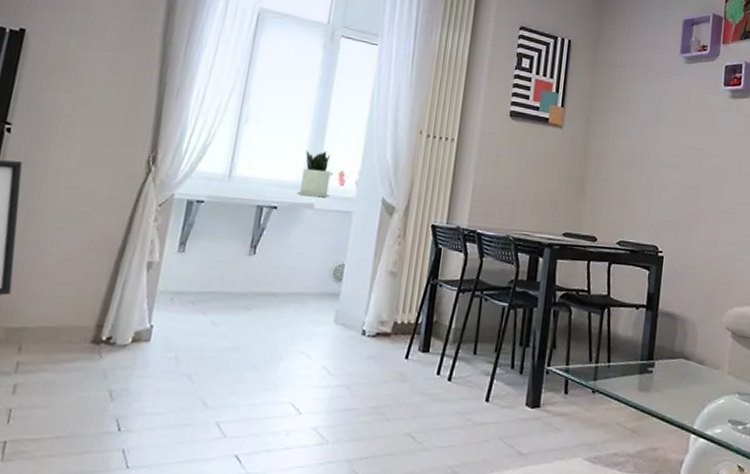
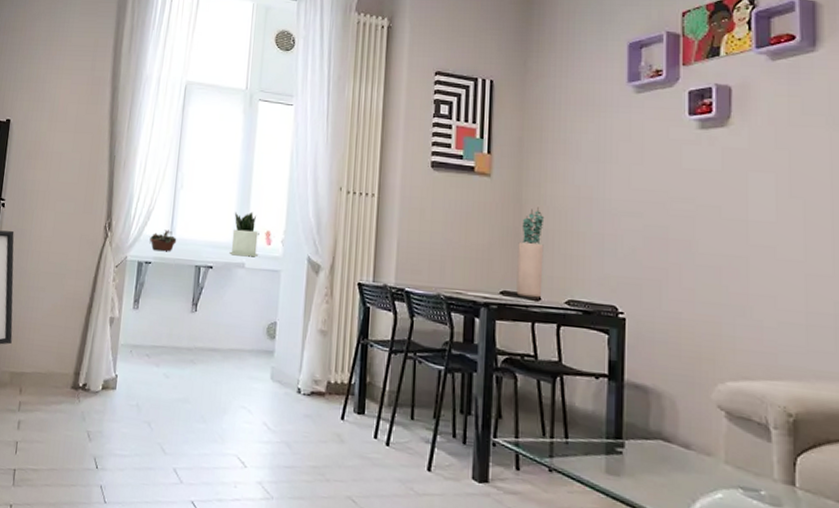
succulent planter: none [203,166,237,191] -> present [149,229,177,252]
vase: none [576,157,605,239] -> present [516,206,545,298]

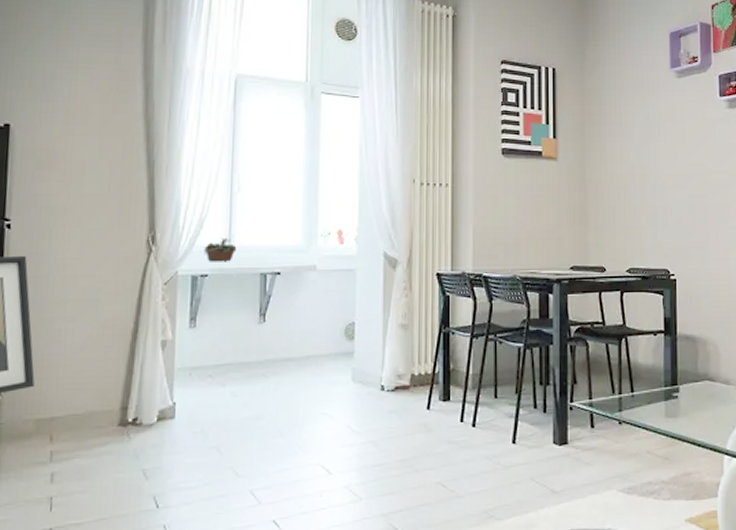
planter: present [229,211,259,258] -> none [298,211,332,259]
vase: present [516,206,545,298] -> none [584,185,607,270]

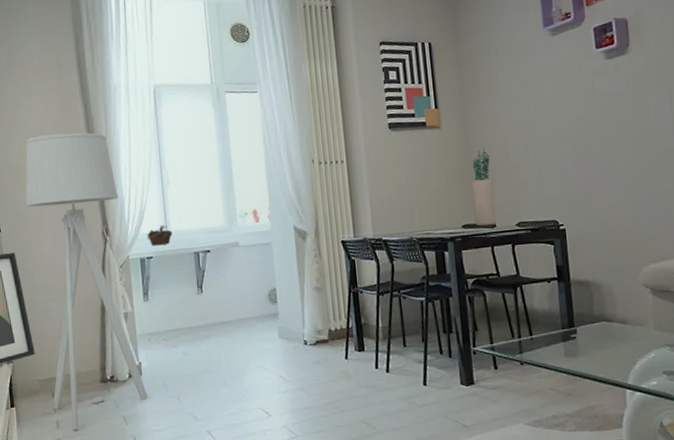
floor lamp: none [48,117,179,487] -> present [25,132,148,431]
vase: none [584,185,607,270] -> present [471,148,497,227]

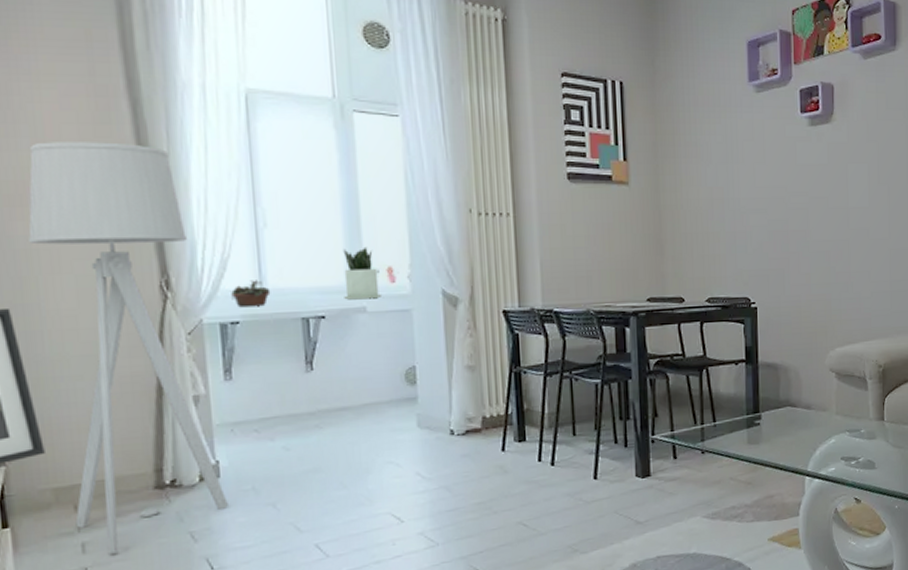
planter: none [221,195,250,237] -> present [342,246,383,300]
vase: present [471,148,497,227] -> none [660,211,685,301]

